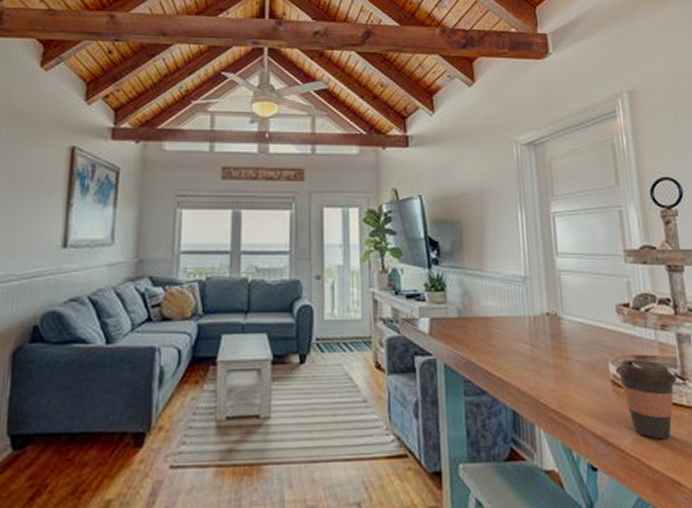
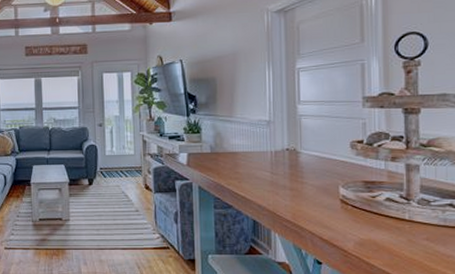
coffee cup: present [615,359,677,440] -> none [344,184,402,244]

